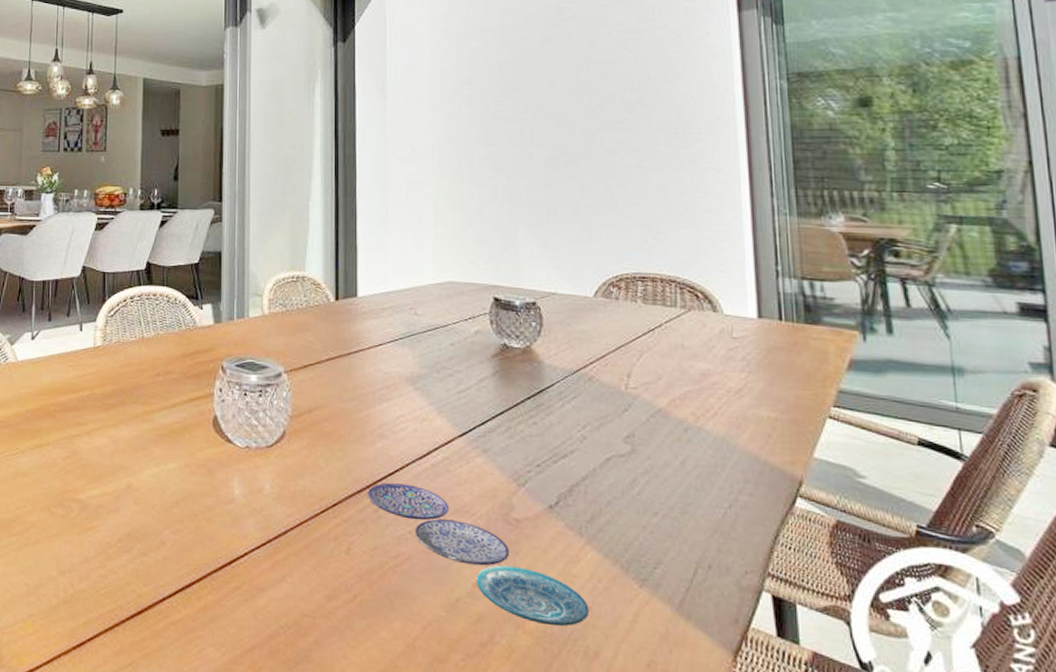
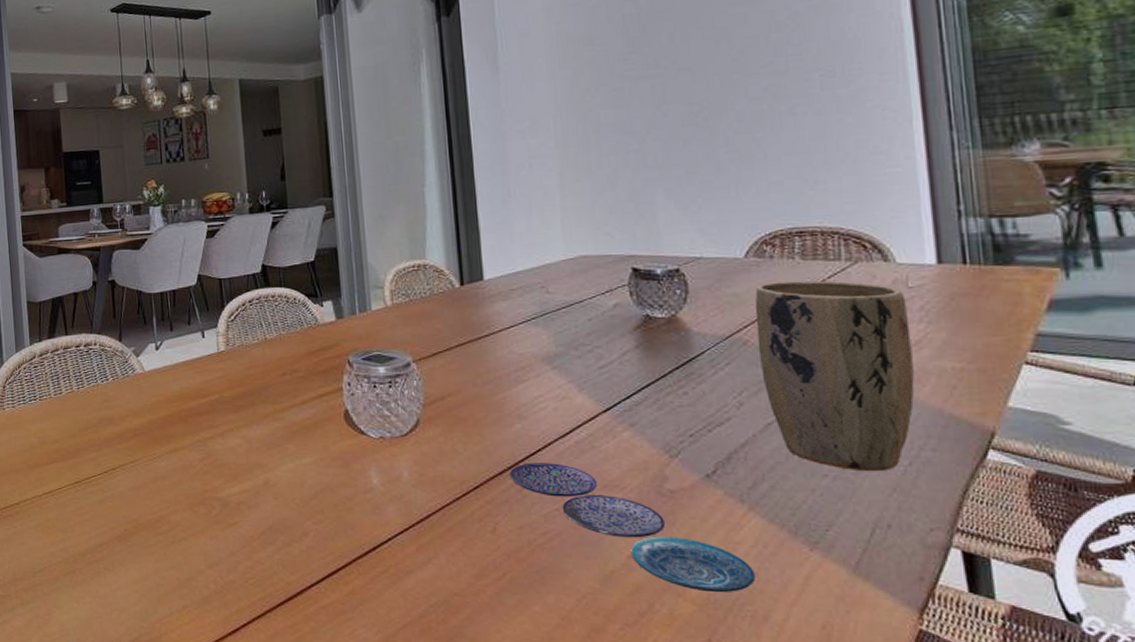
plant pot: none [600,322,736,513] -> present [755,280,915,472]

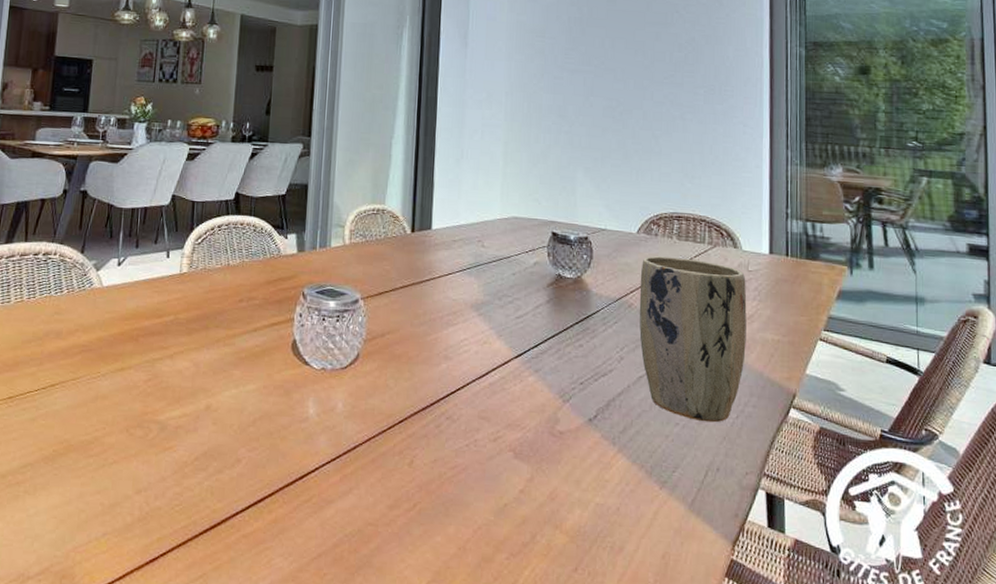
plate: present [510,463,755,593] -> none [431,400,617,526]

